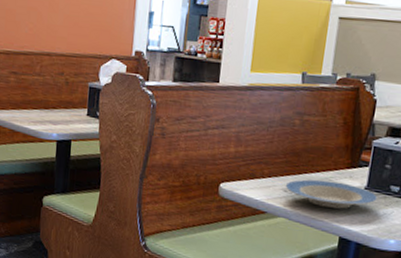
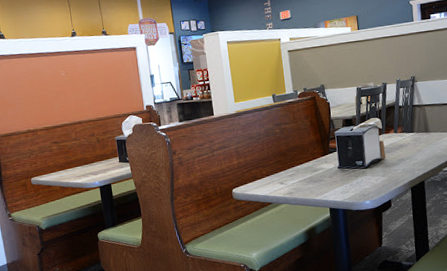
plate: present [285,179,379,209] -> none [280,167,350,189]

